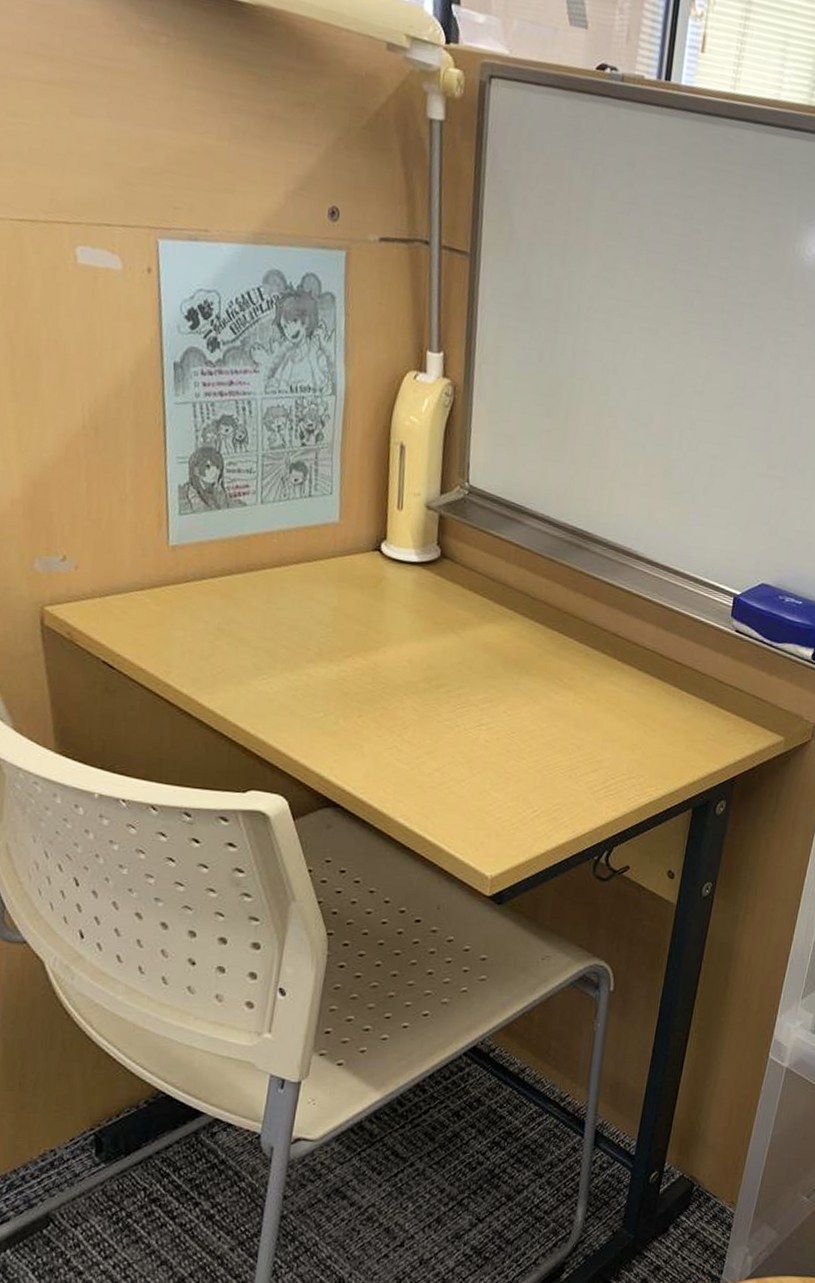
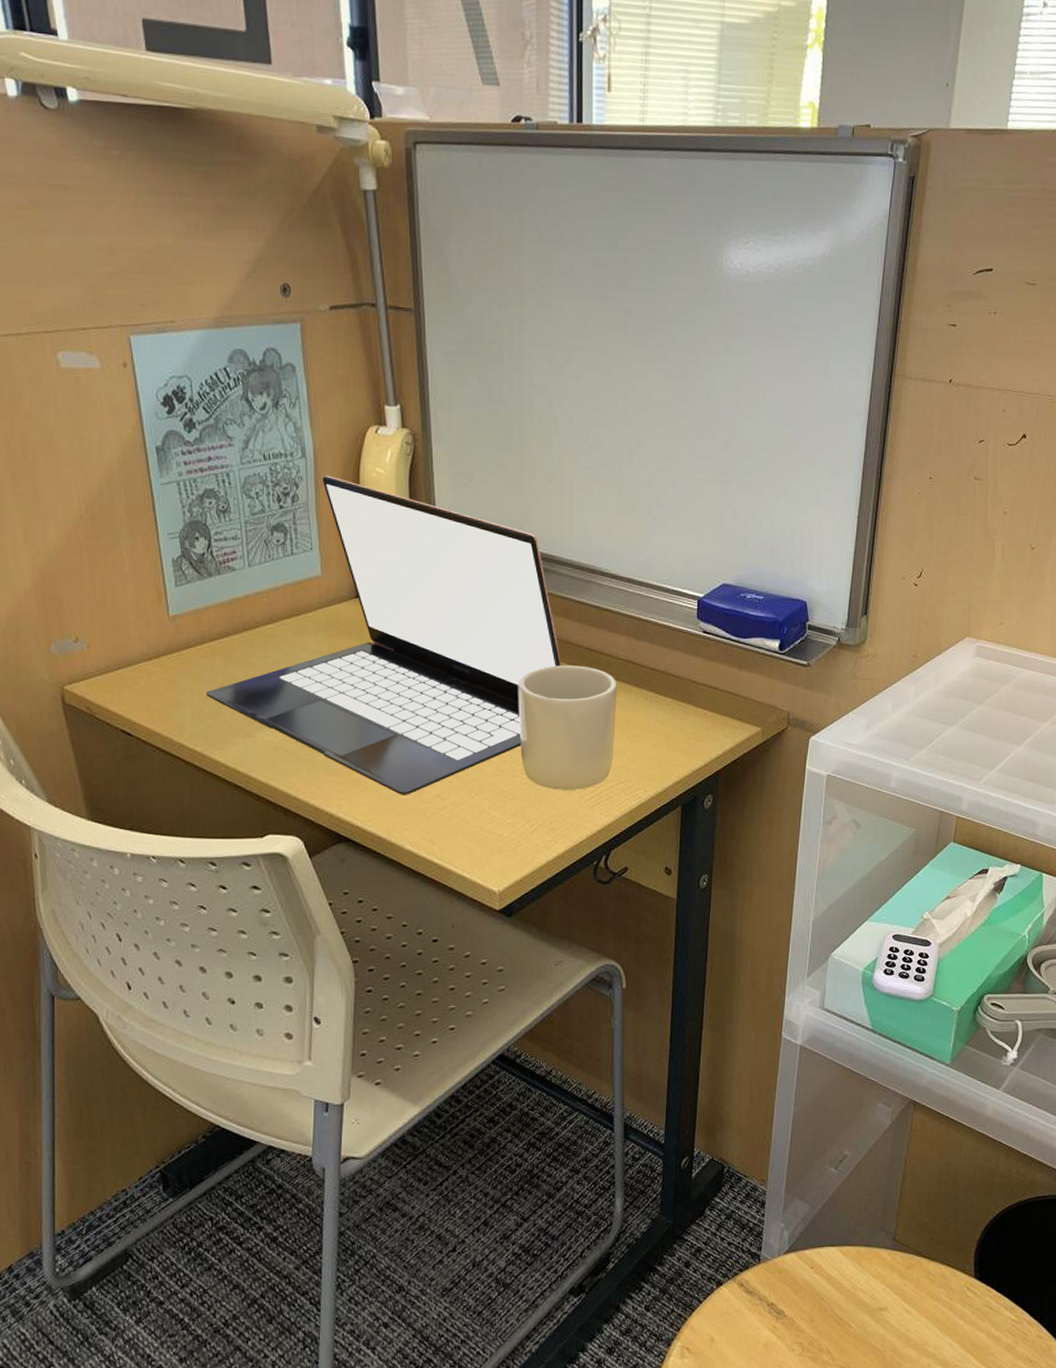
laptop: none [199,416,585,765] -> present [205,475,562,795]
mug: none [530,647,641,780] -> present [518,665,617,790]

